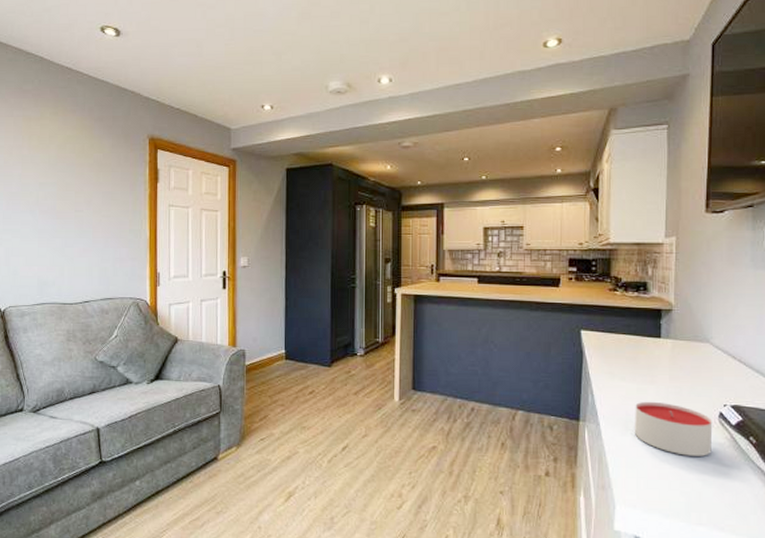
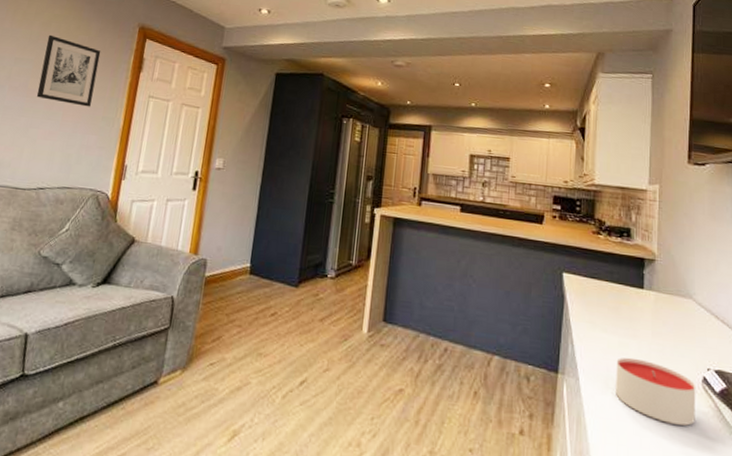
wall art: none [65,156,117,222] -> present [36,34,101,107]

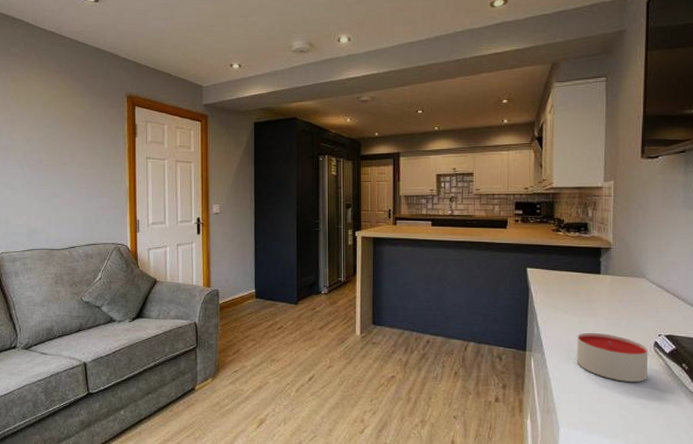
wall art: present [36,34,101,107] -> none [50,114,98,174]

